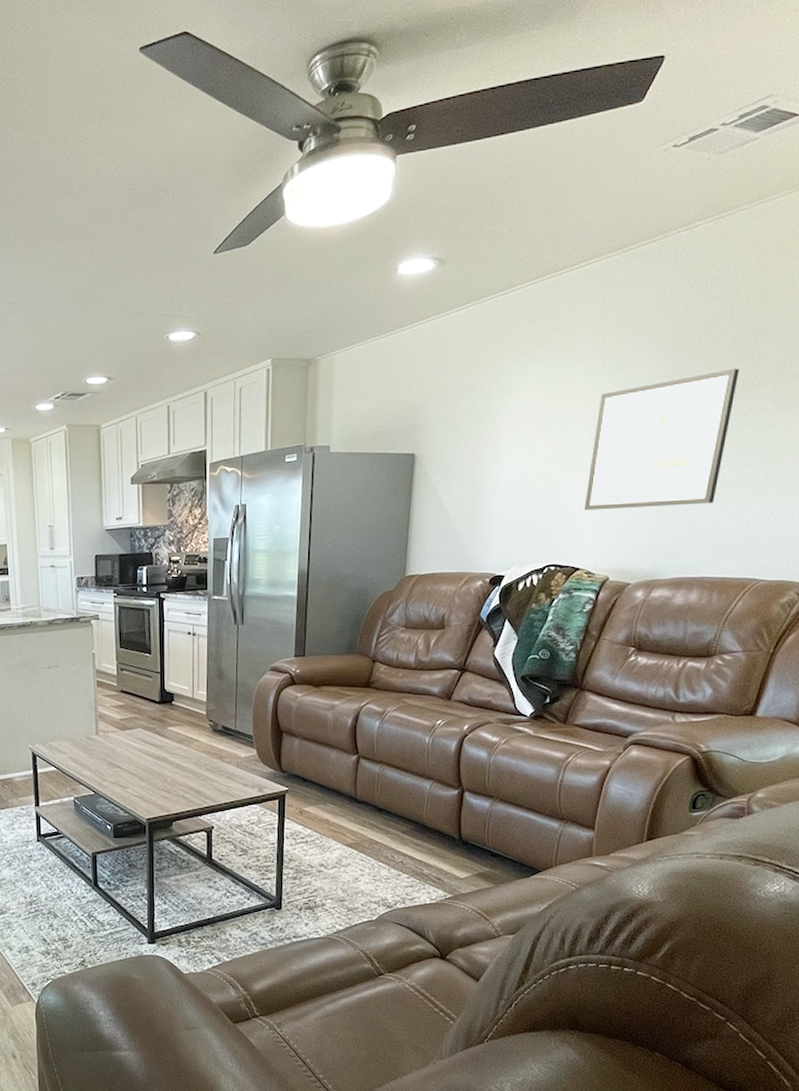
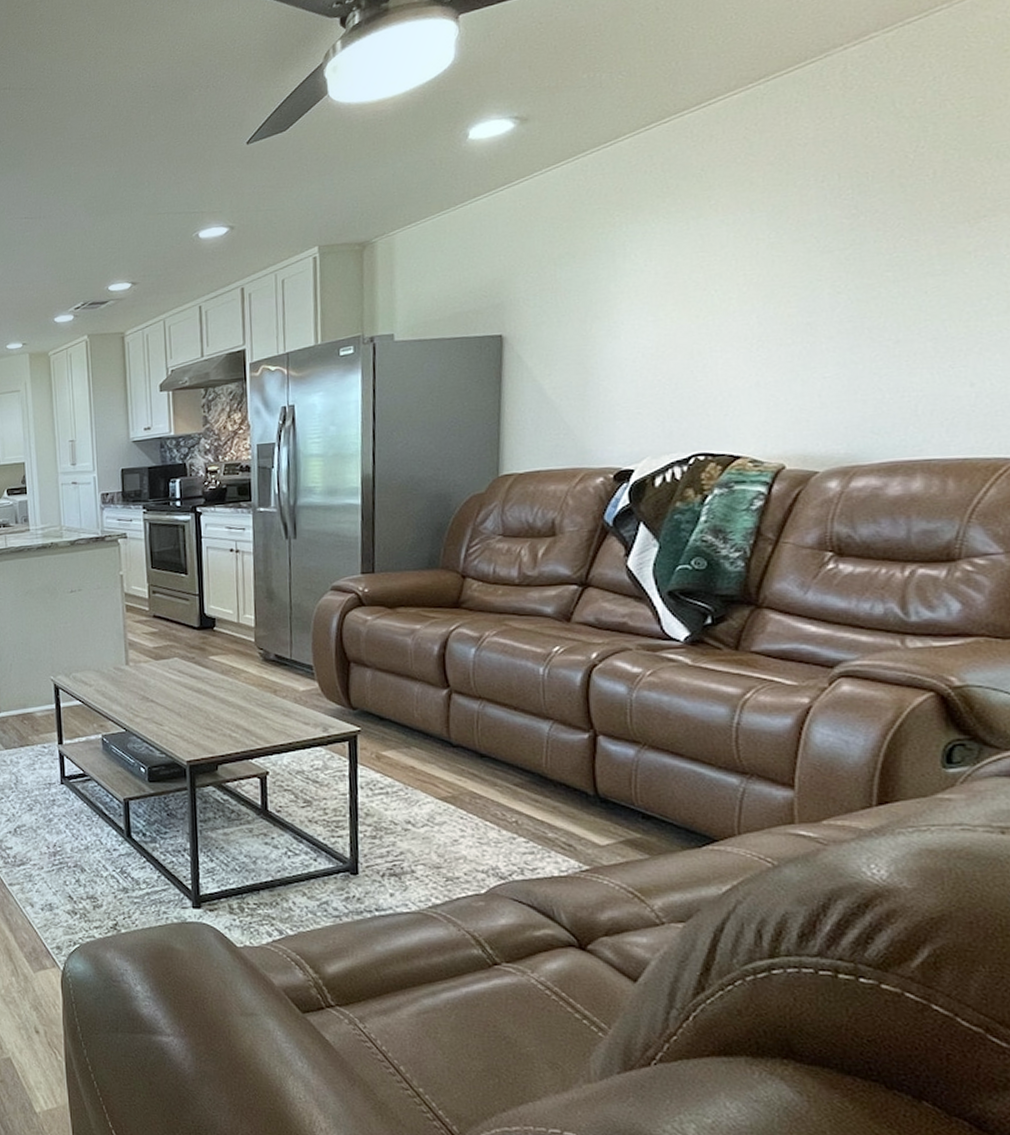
wall art: present [585,368,739,510] -> none [740,198,956,386]

